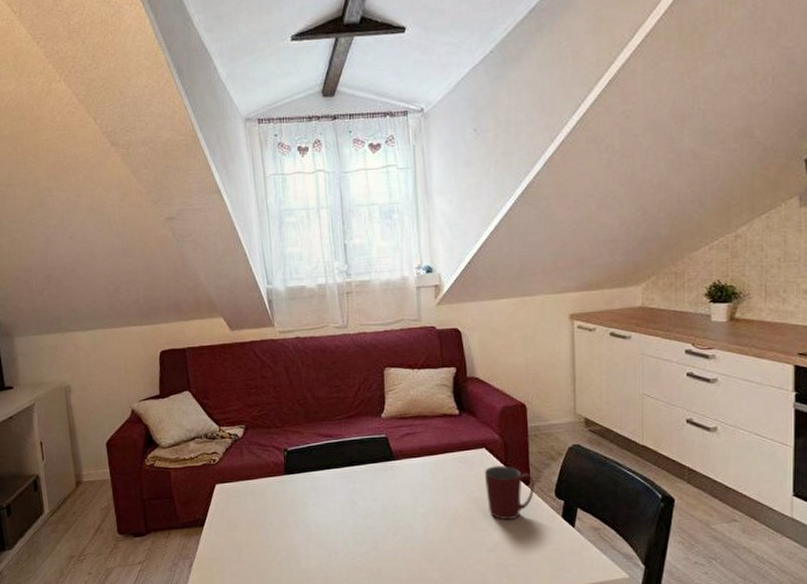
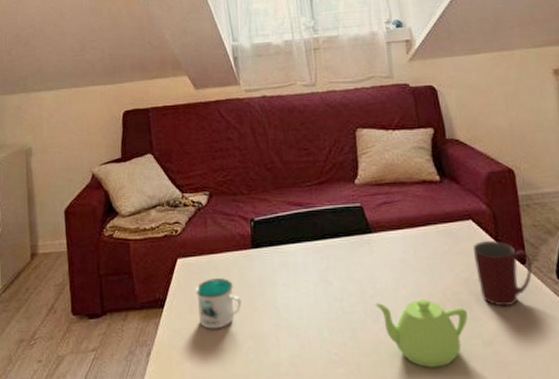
mug: none [233,501,276,544] -> present [196,278,242,329]
teapot: none [395,514,475,570] -> present [375,298,468,367]

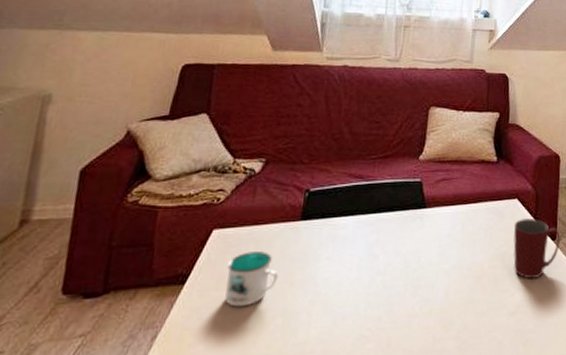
teapot: present [375,298,468,367] -> none [416,272,499,339]

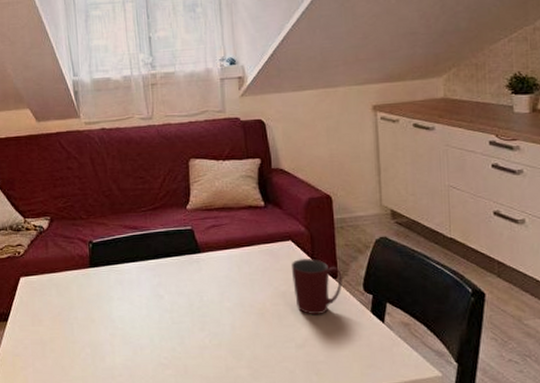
mug: present [225,251,279,307] -> none [38,294,81,339]

